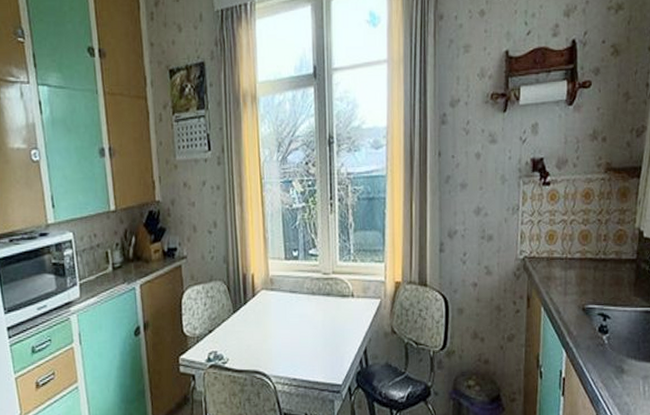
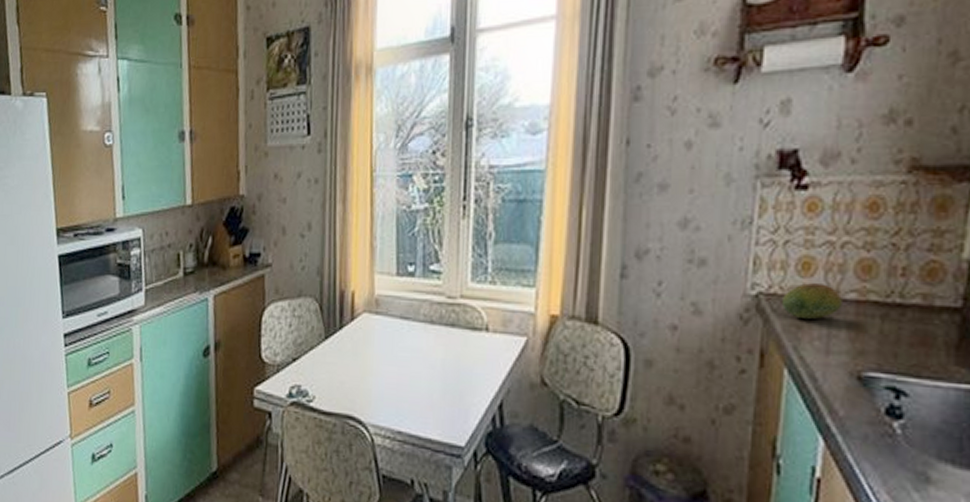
fruit: none [539,248,573,272] -> present [782,283,844,319]

